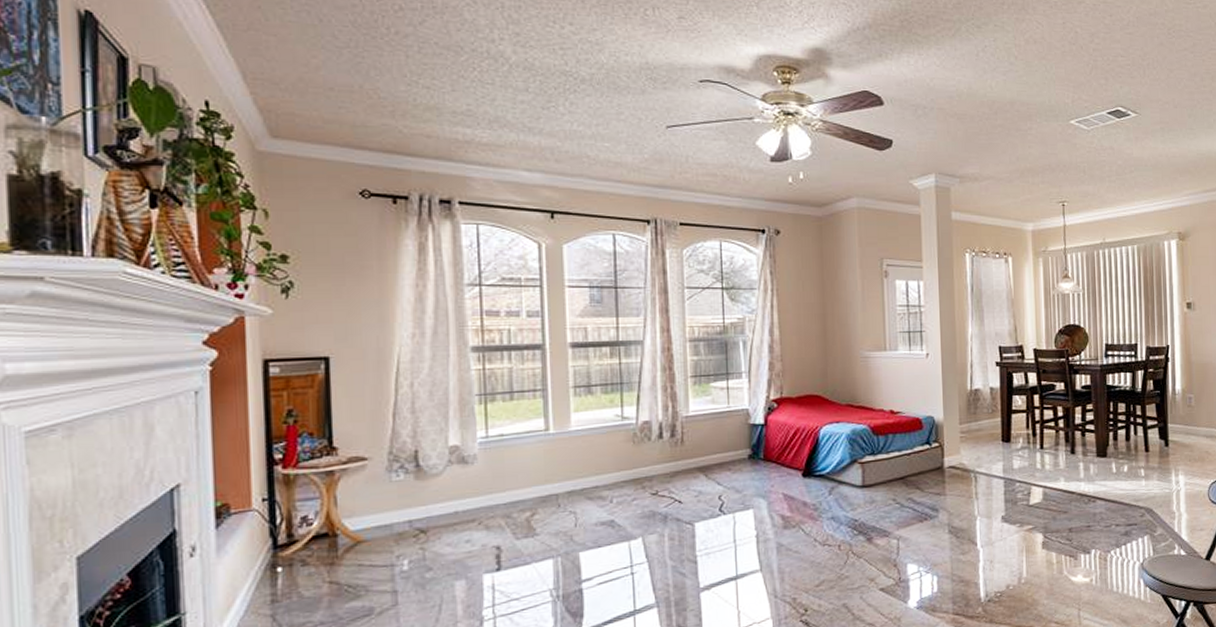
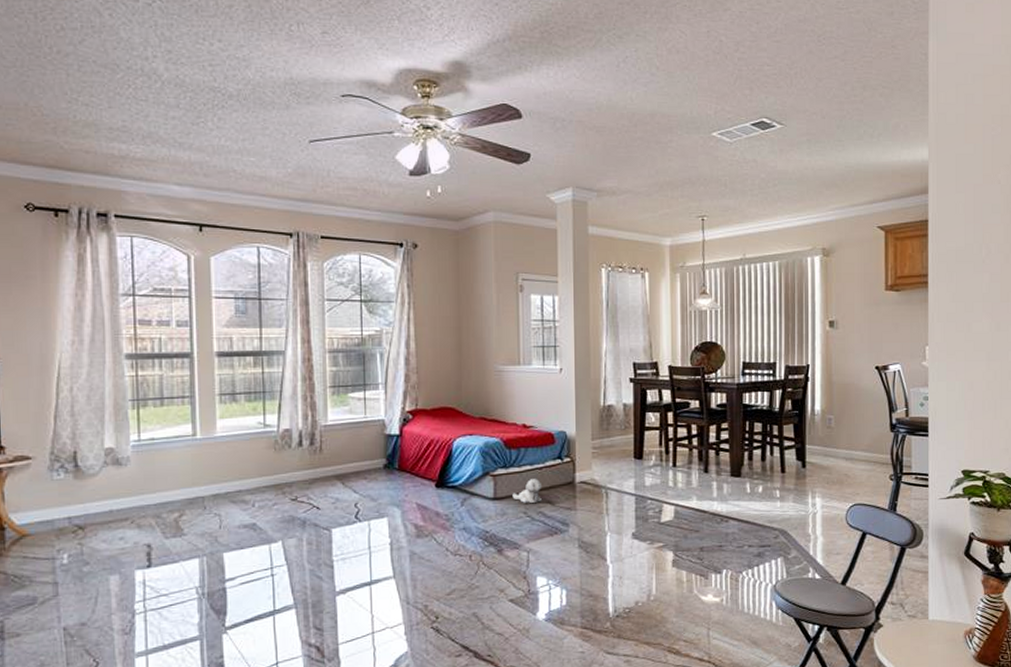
plush toy: none [881,465,911,490] -> present [512,479,543,503]

